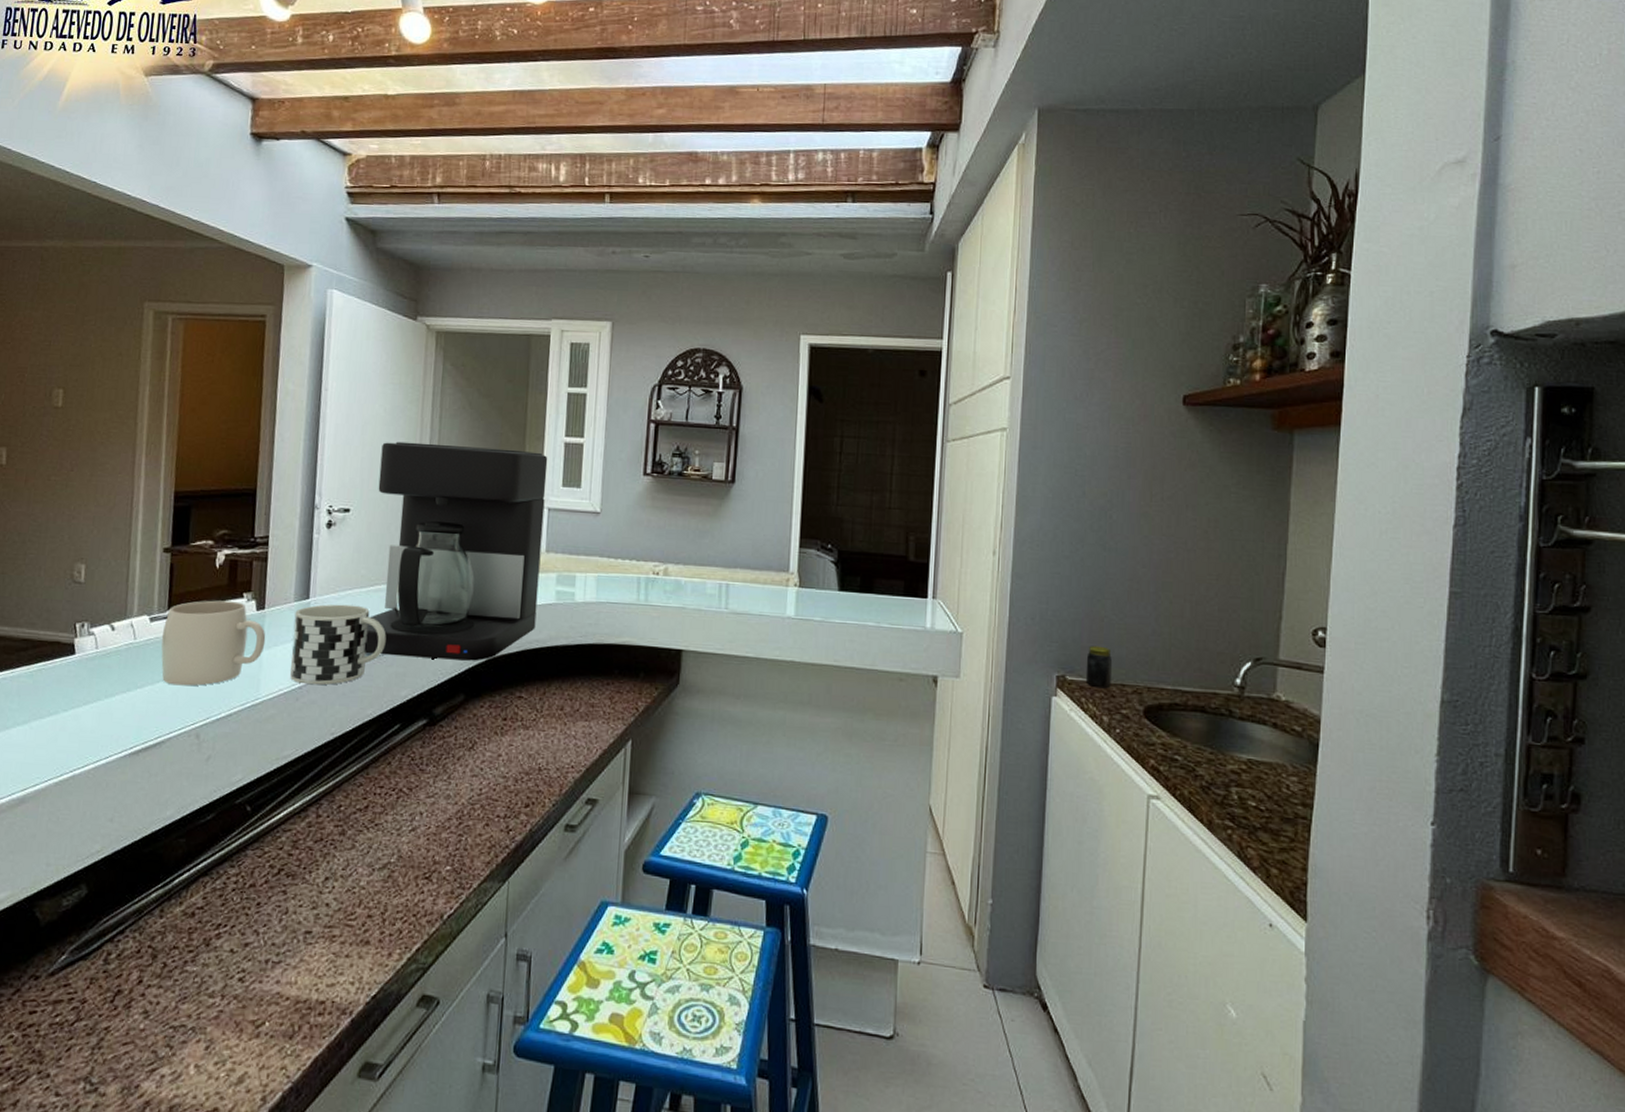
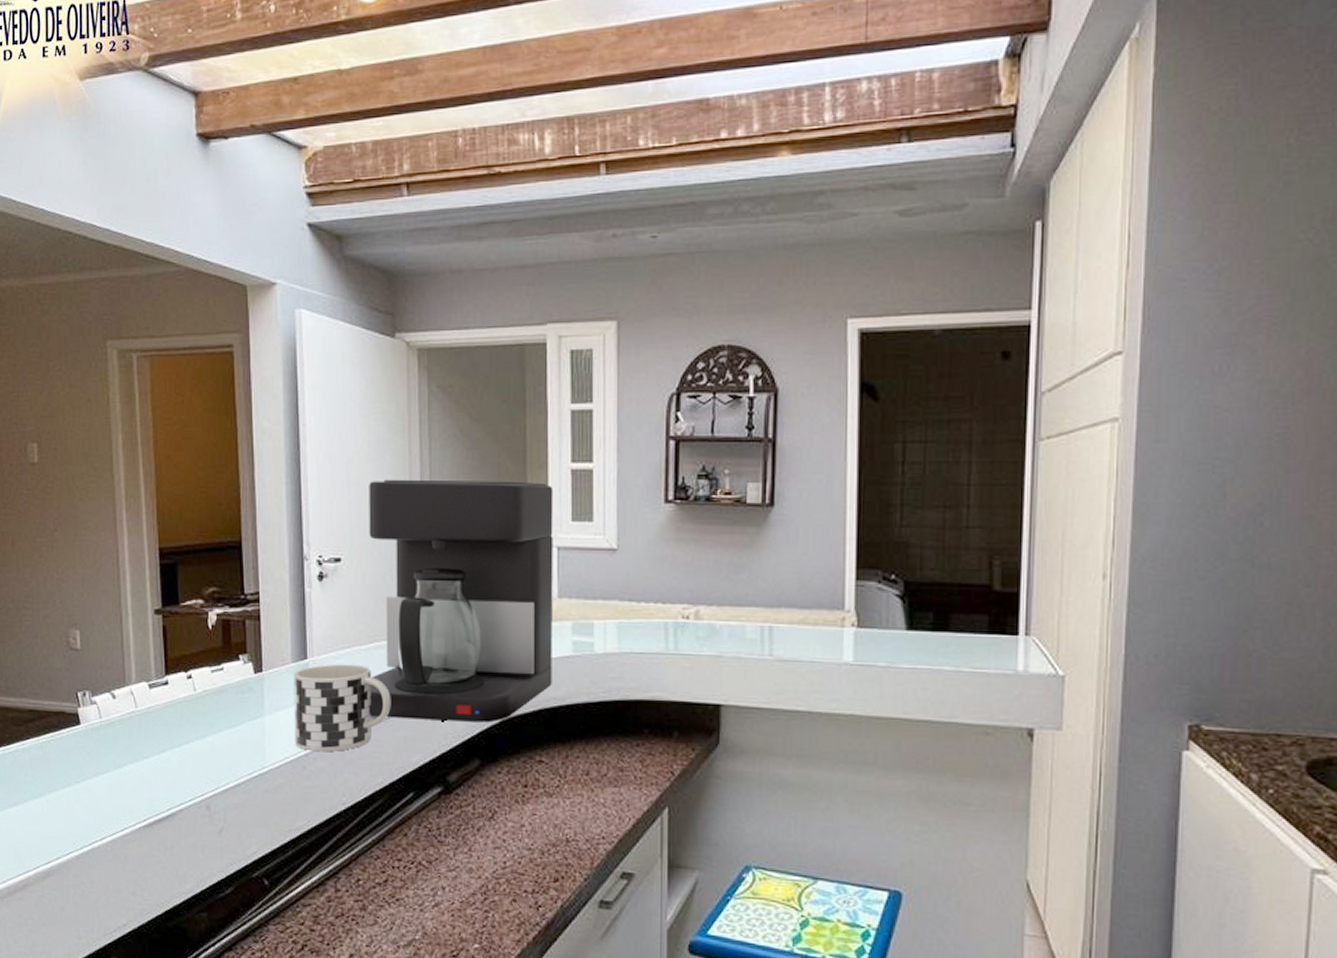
mug: present [161,600,266,686] -> none [162,663,267,756]
jar: present [1085,645,1112,689] -> none [1227,687,1263,740]

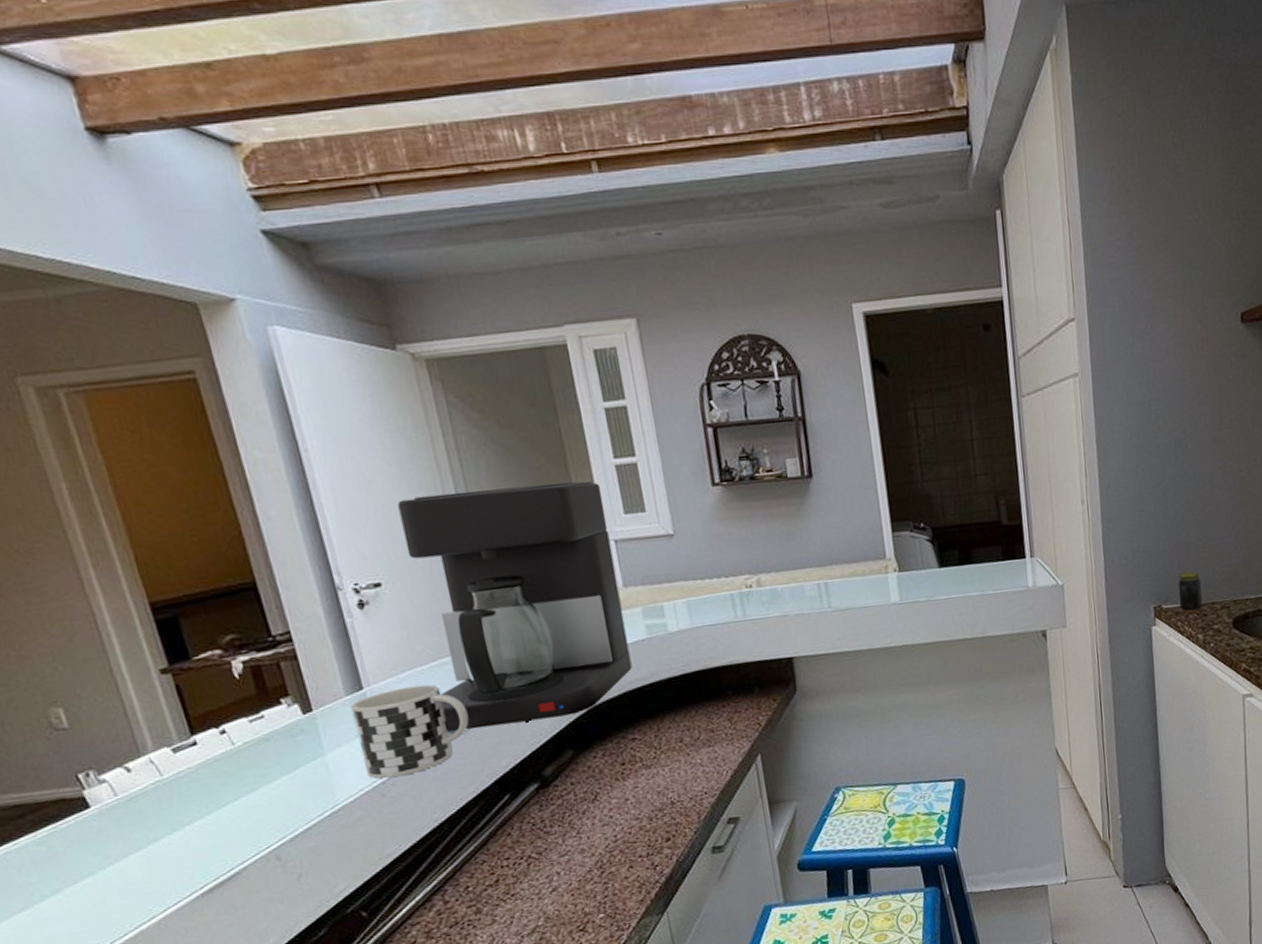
jar: none [1227,687,1263,740] -> present [1178,571,1202,611]

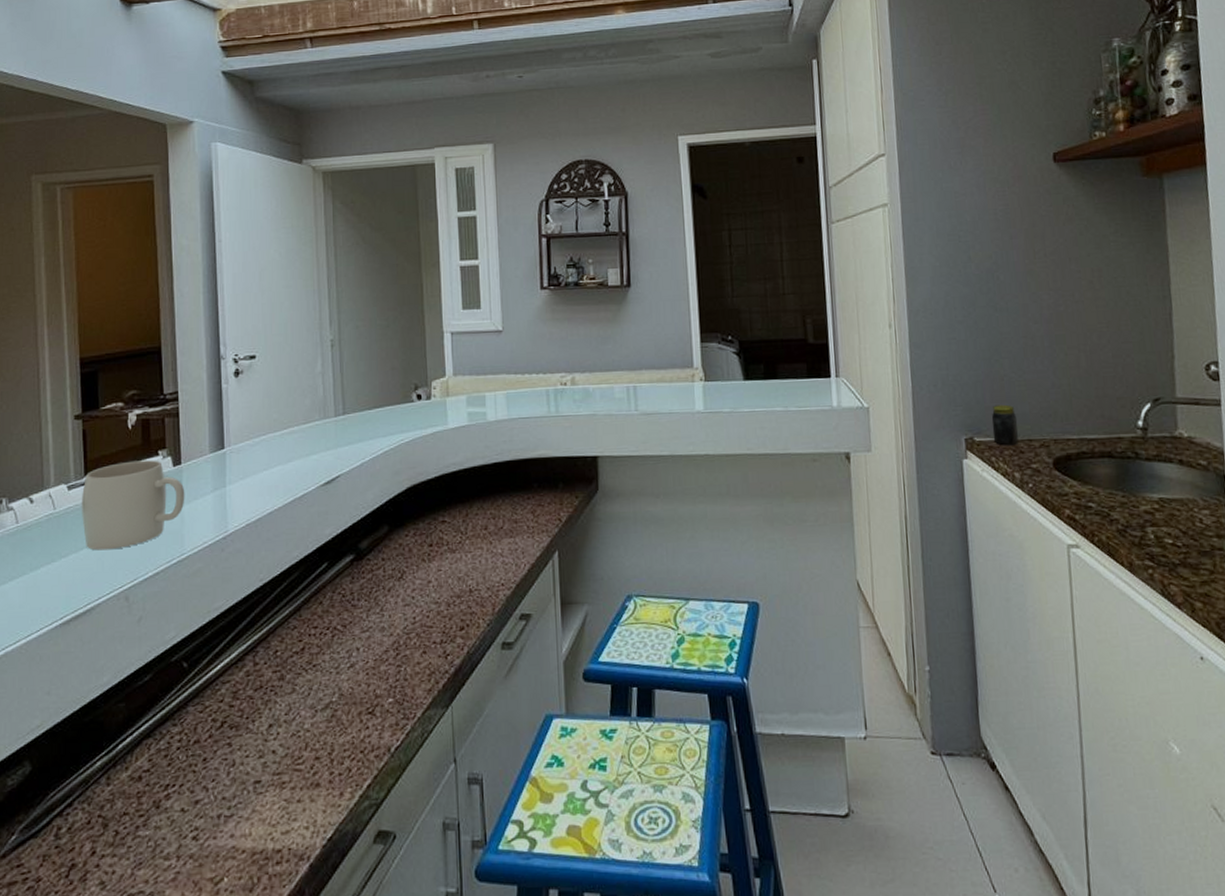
mug: none [192,709,327,813] -> present [81,460,185,551]
cup: present [350,684,470,779] -> none [212,449,305,535]
coffee maker: present [397,481,633,732] -> none [281,278,451,497]

